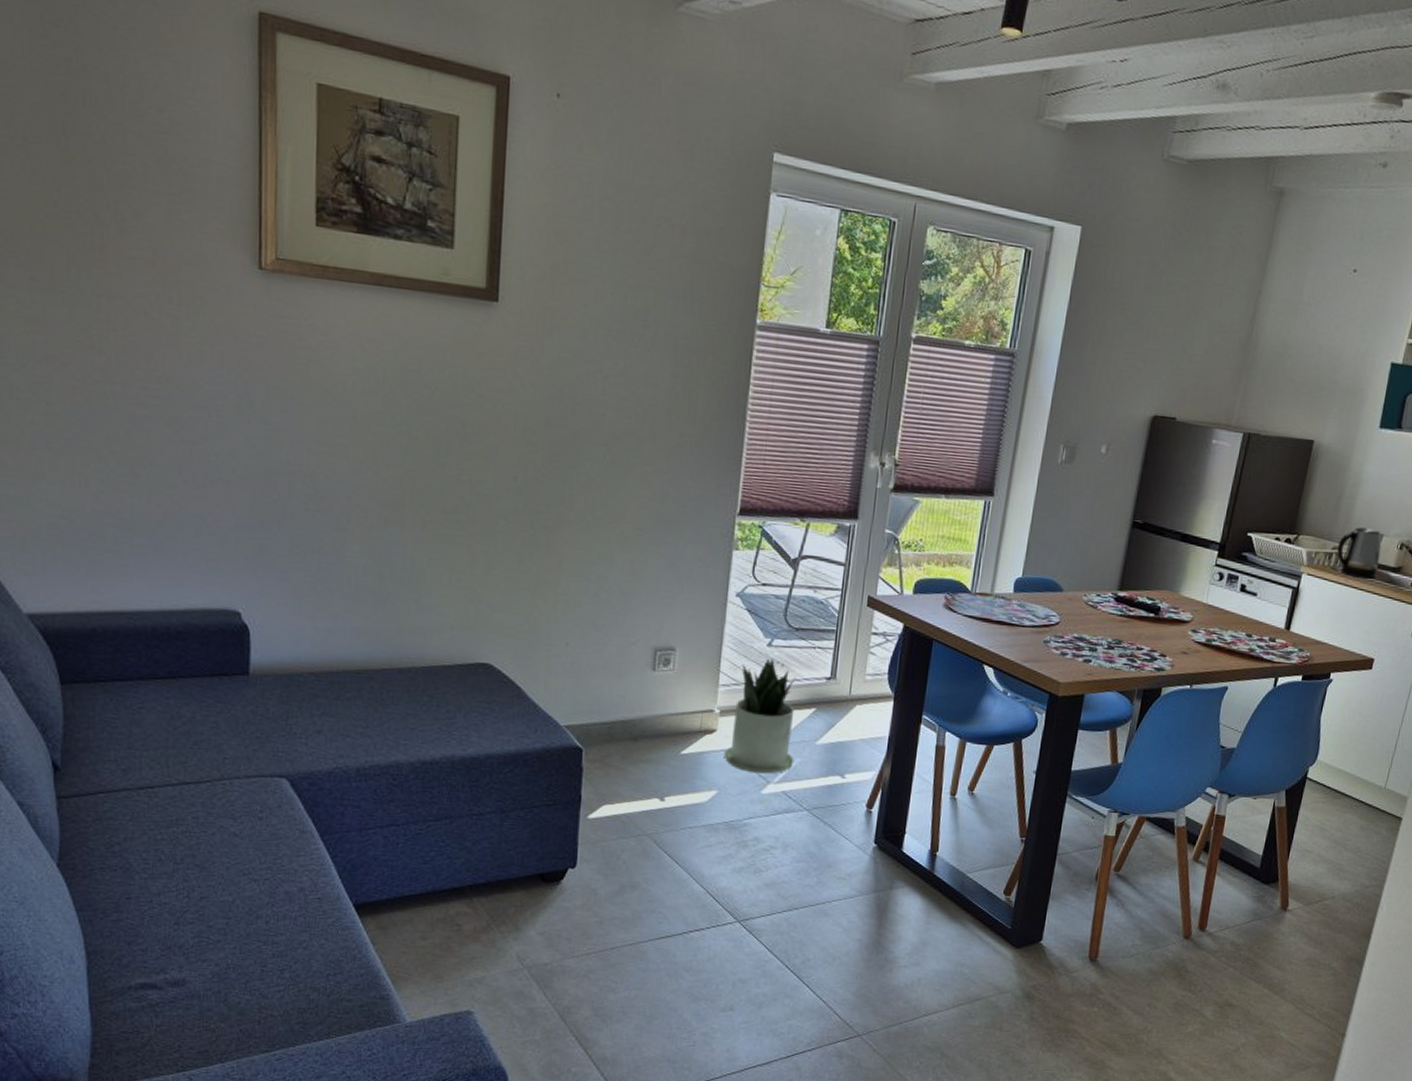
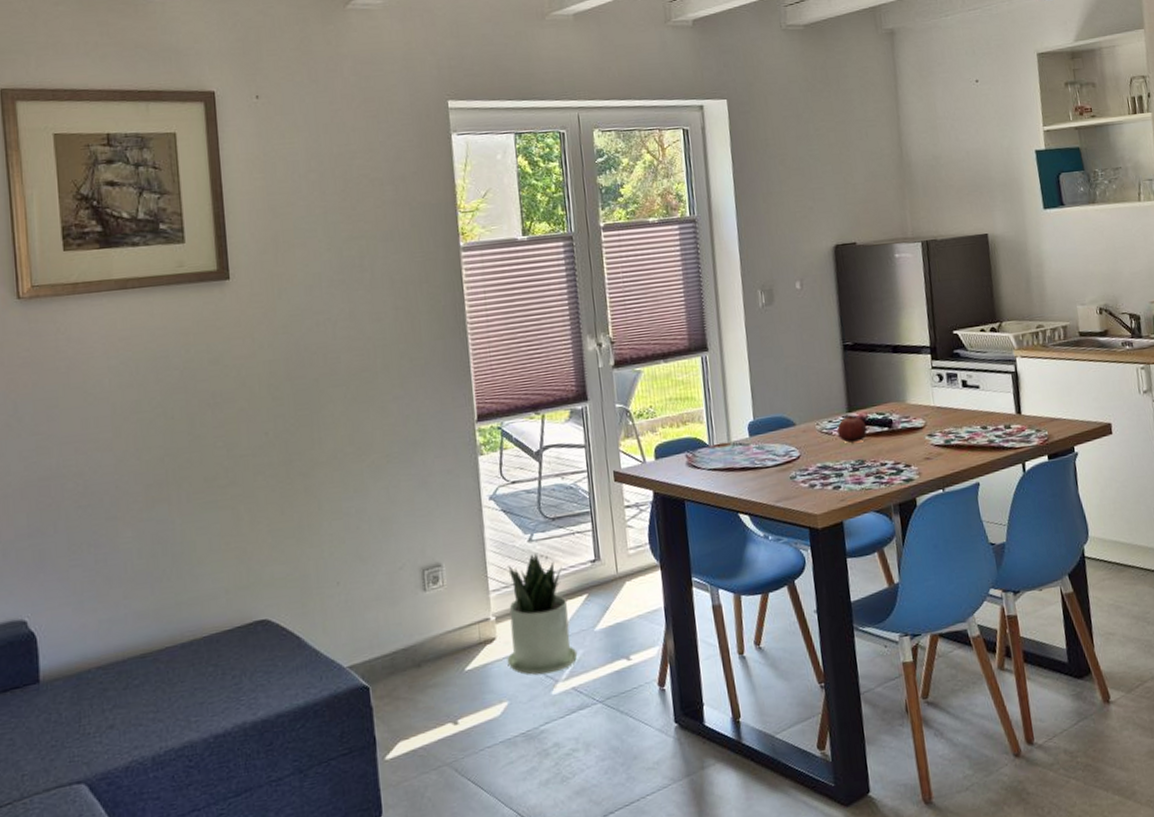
fruit: none [1101,592,1134,622] -> present [836,414,867,444]
kettle: present [1337,526,1385,580] -> none [1040,300,1087,351]

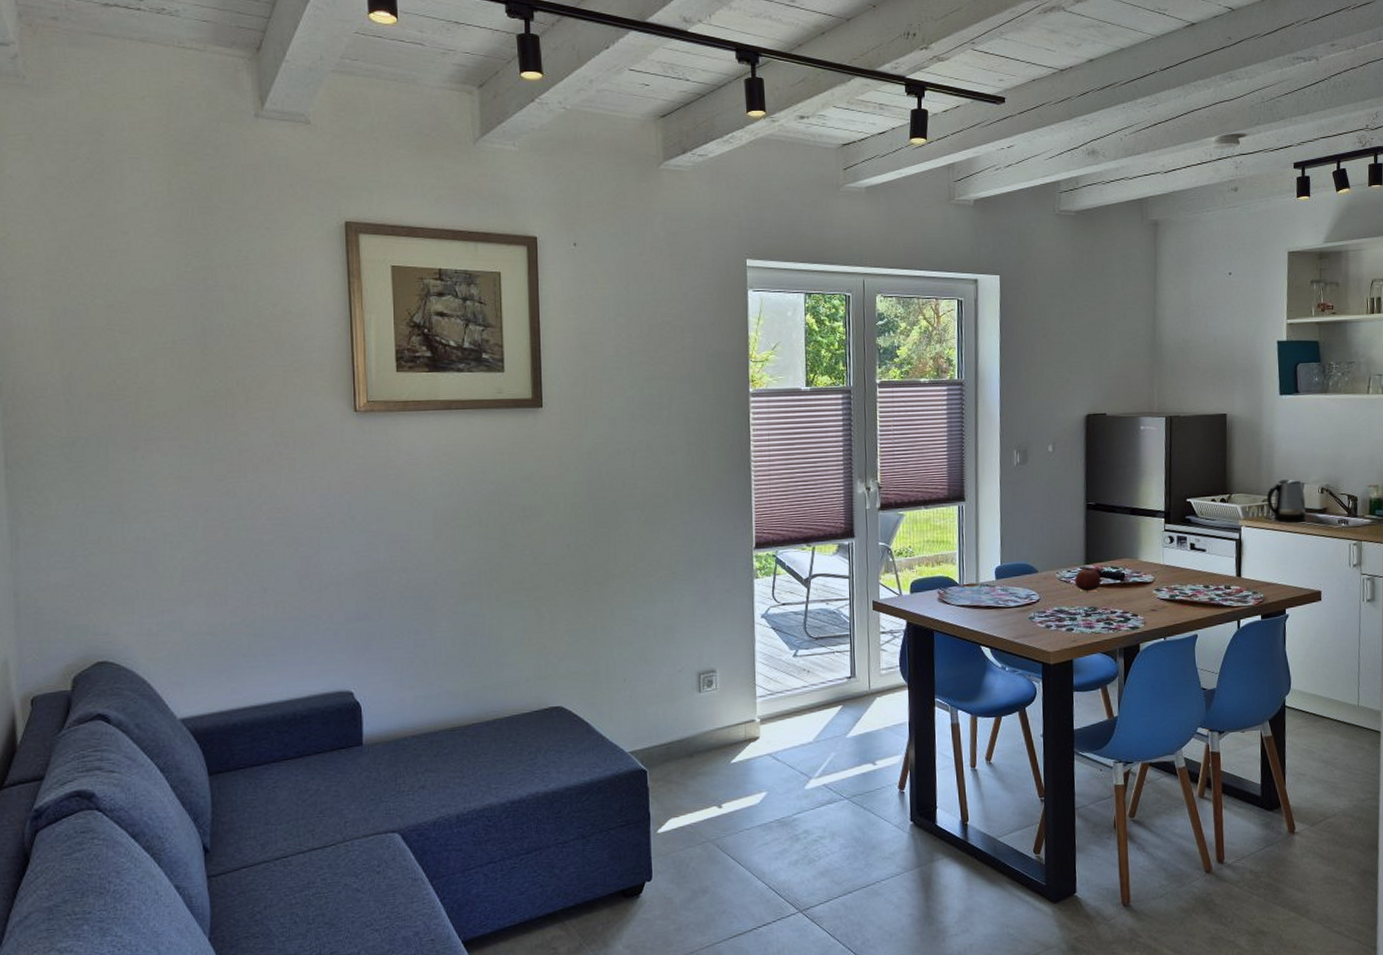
planter: present [507,553,578,675] -> none [768,667,830,772]
kettle: none [1040,300,1087,351] -> present [1267,478,1307,524]

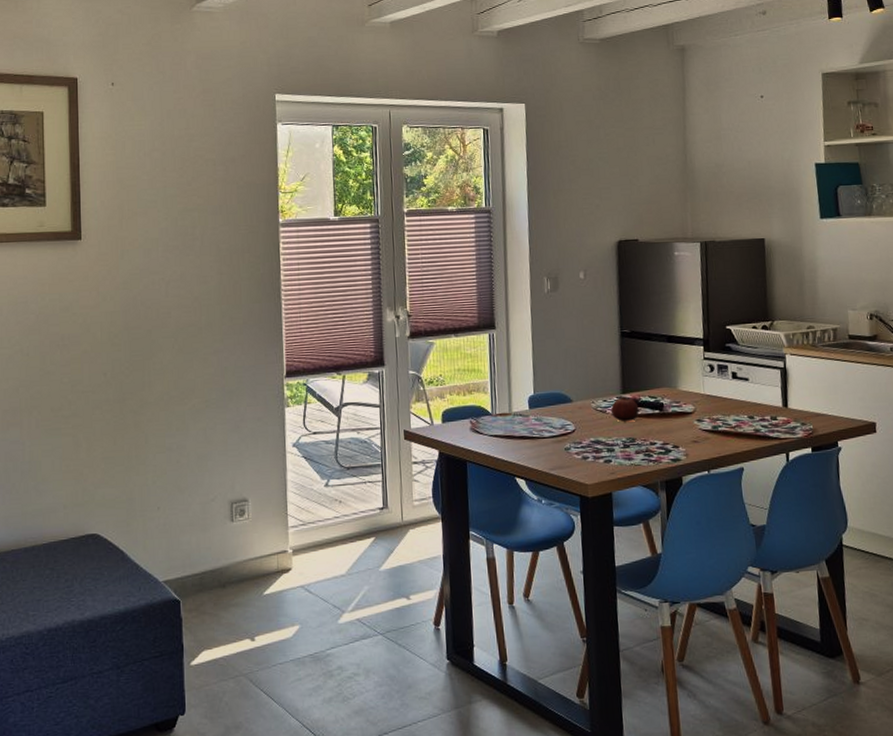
kettle: present [1267,478,1307,524] -> none [811,304,856,352]

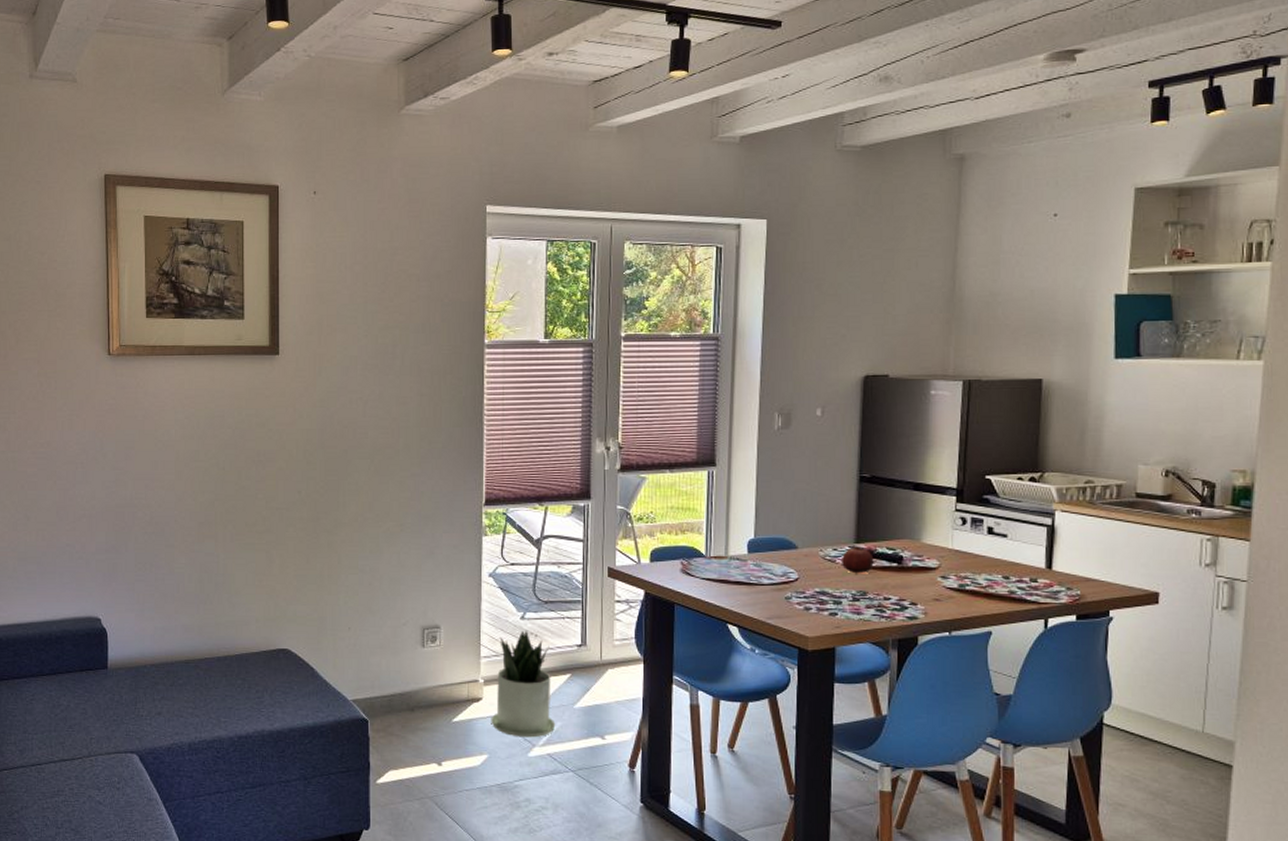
planter: none [301,497,363,605] -> present [491,630,556,738]

